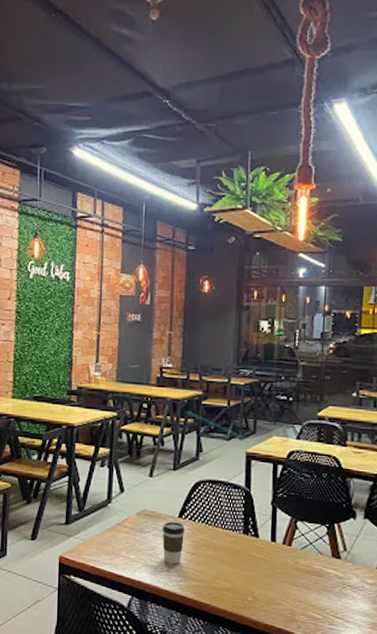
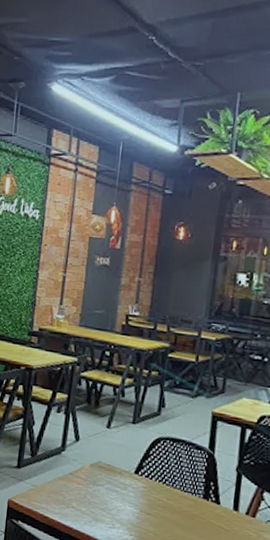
coffee cup: present [162,522,185,564] -> none [116,476,140,522]

